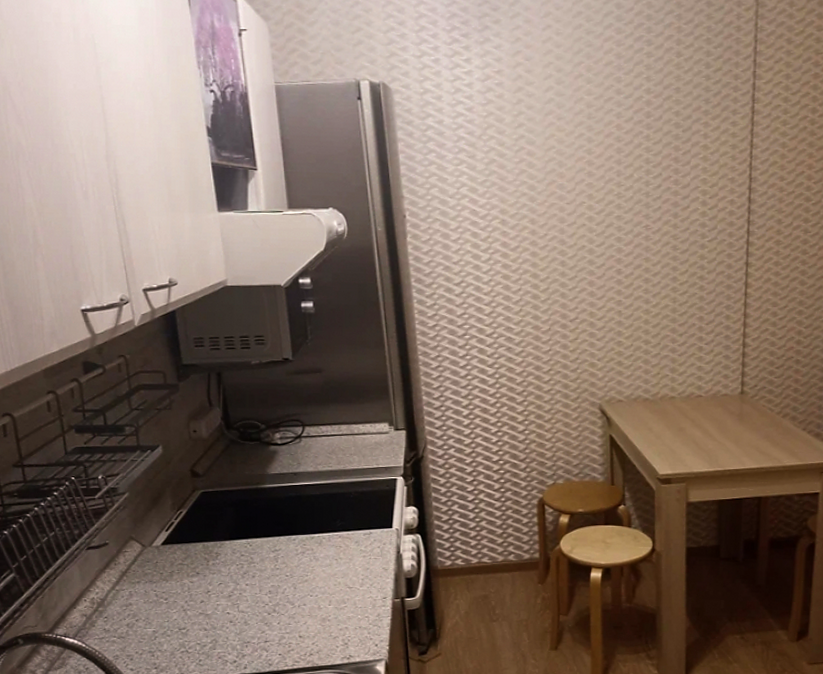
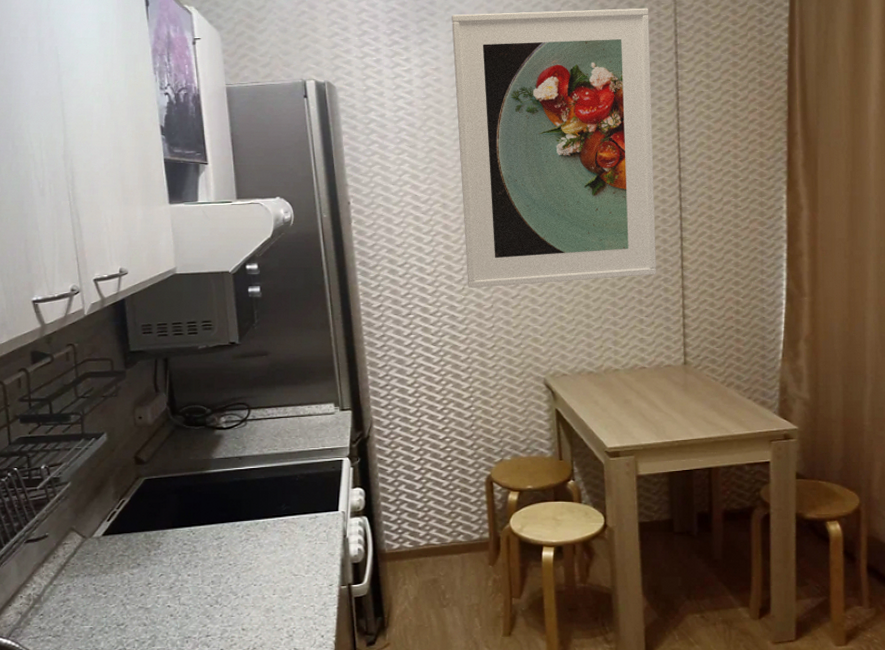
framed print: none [516,8,729,310] -> present [452,8,657,289]

